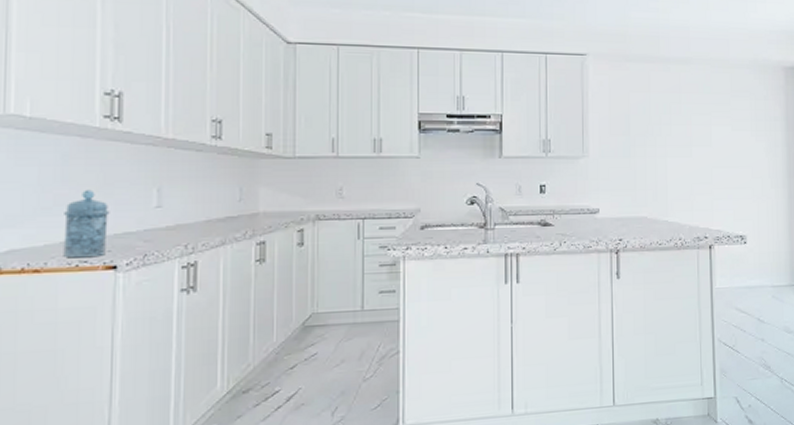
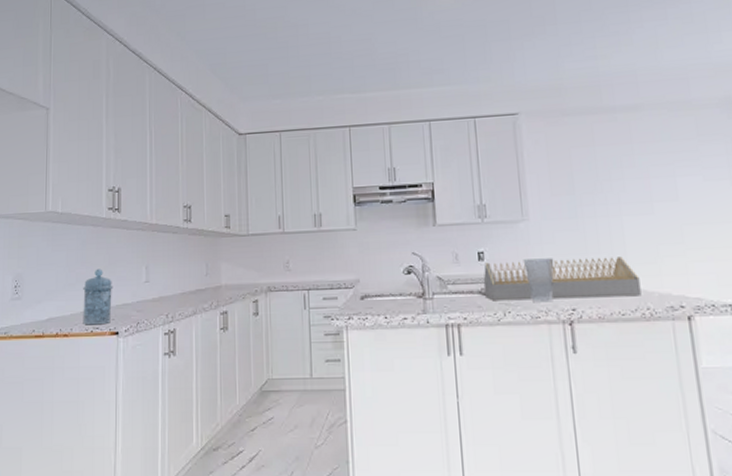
dish rack: none [543,193,676,232] -> present [483,256,642,301]
cup: none [580,193,607,234] -> present [523,258,554,303]

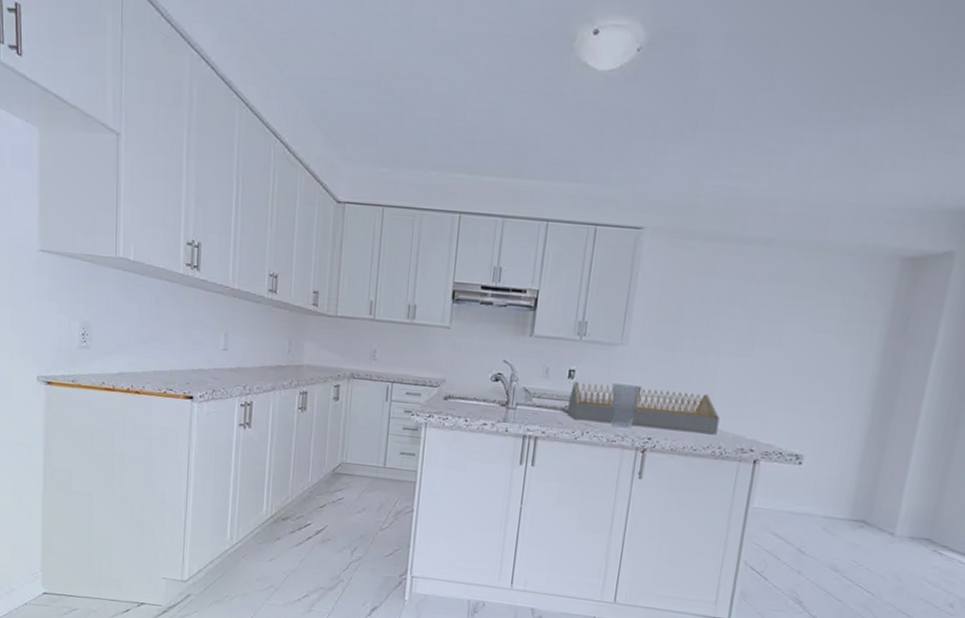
canister: present [83,268,113,325] -> none [156,328,189,387]

